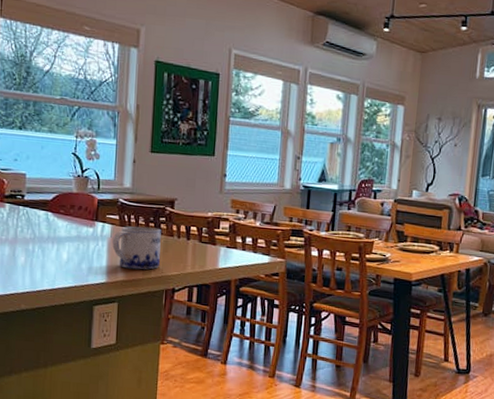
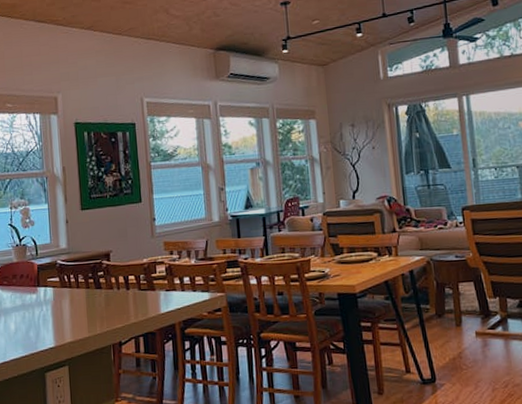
mug: present [112,226,161,270] -> none [56,283,104,329]

